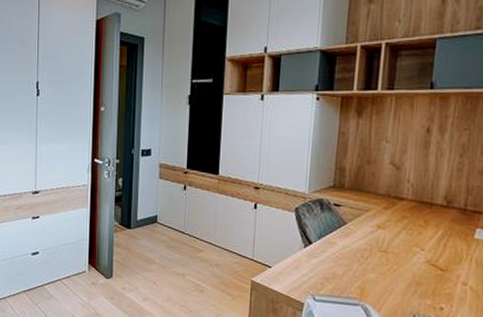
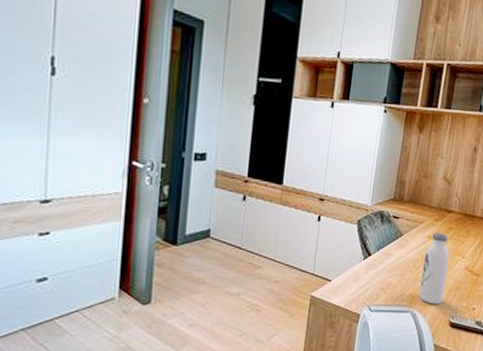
water bottle: none [370,222,405,300] -> present [419,233,450,305]

